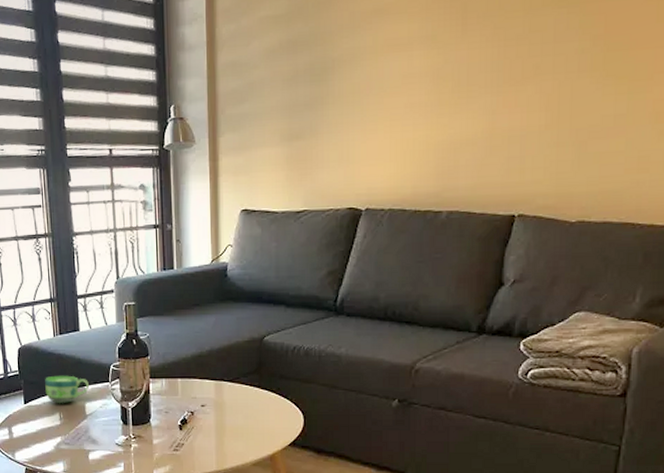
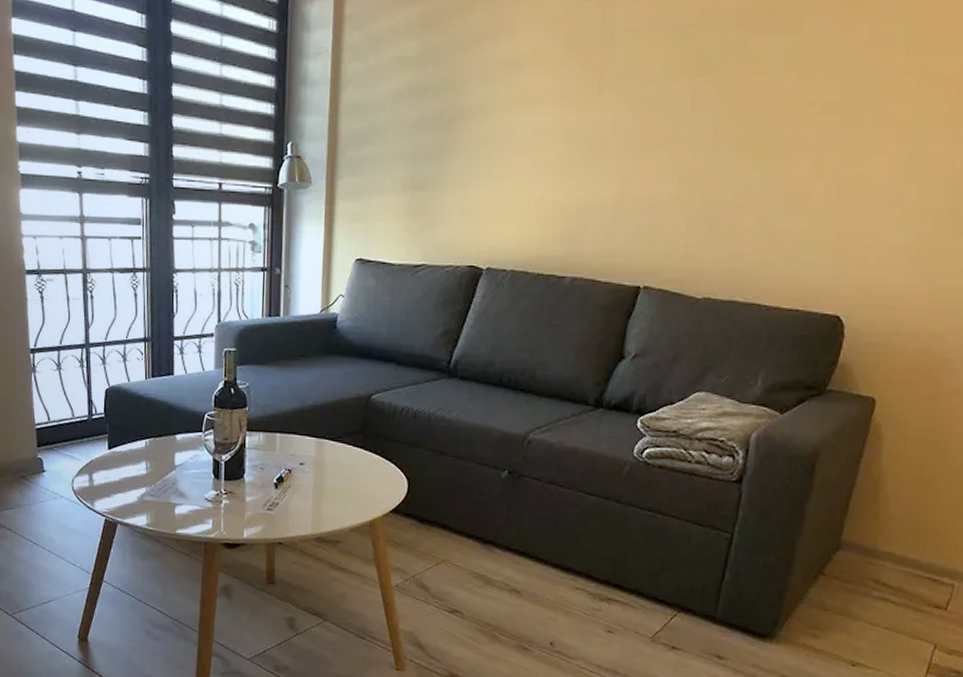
cup: present [45,375,89,403] -> none [132,421,180,452]

